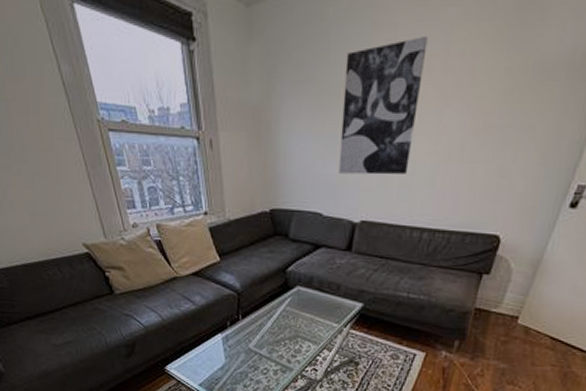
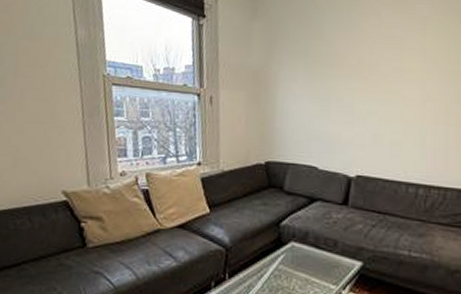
wall art: present [338,37,428,175] -> none [333,24,407,134]

